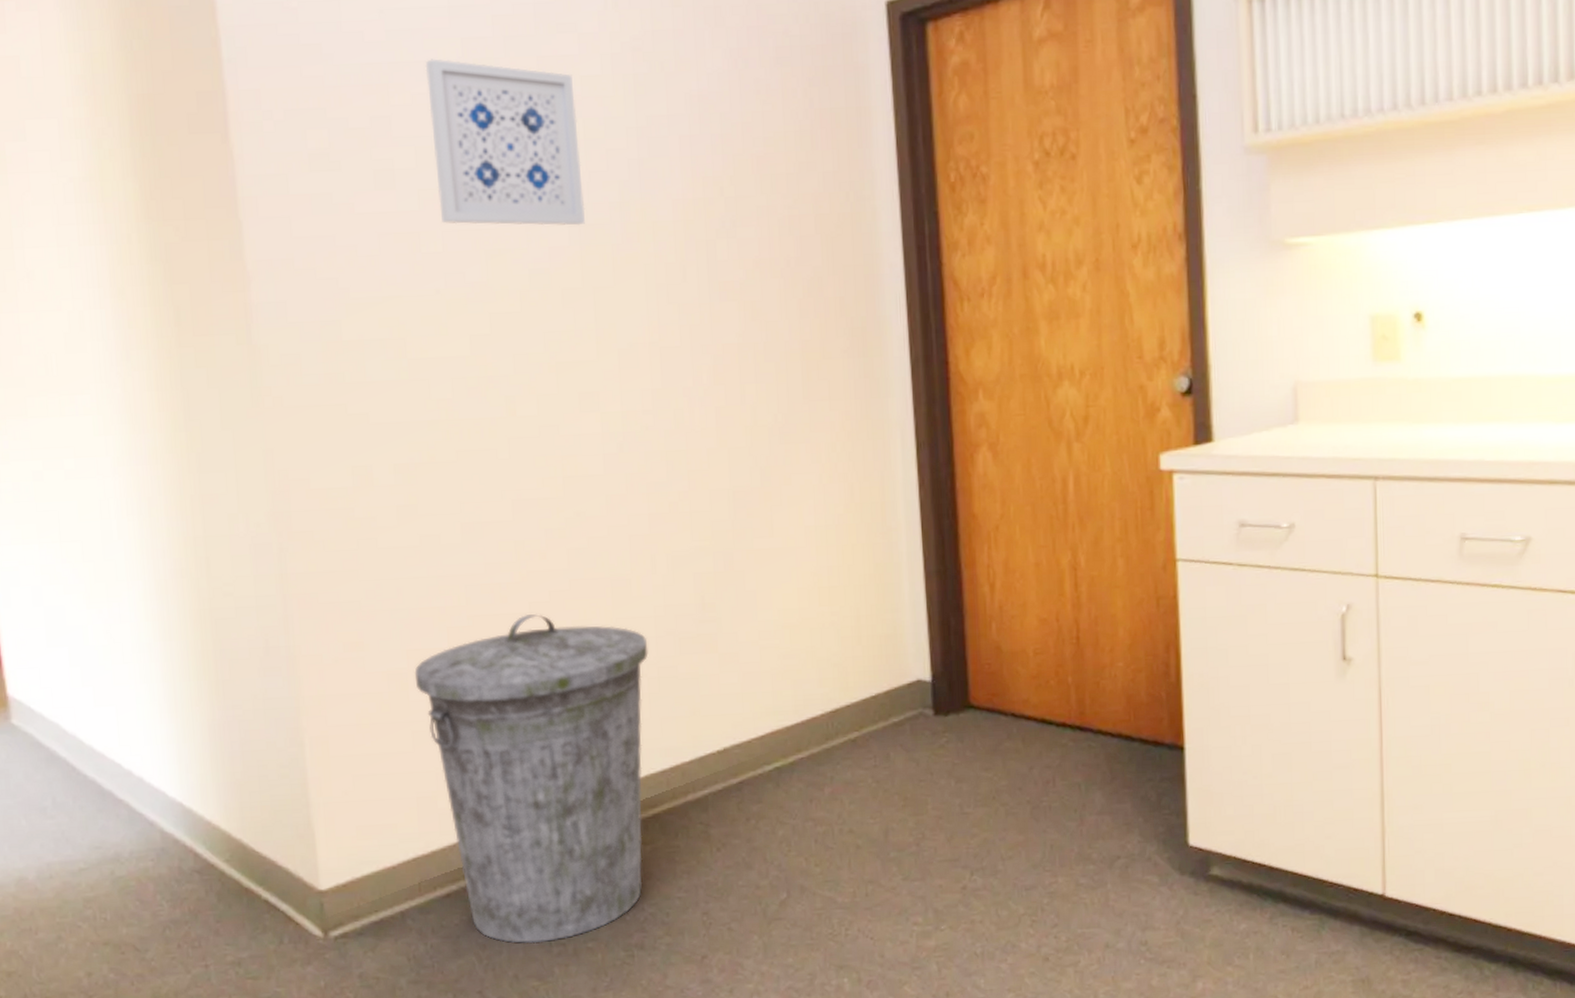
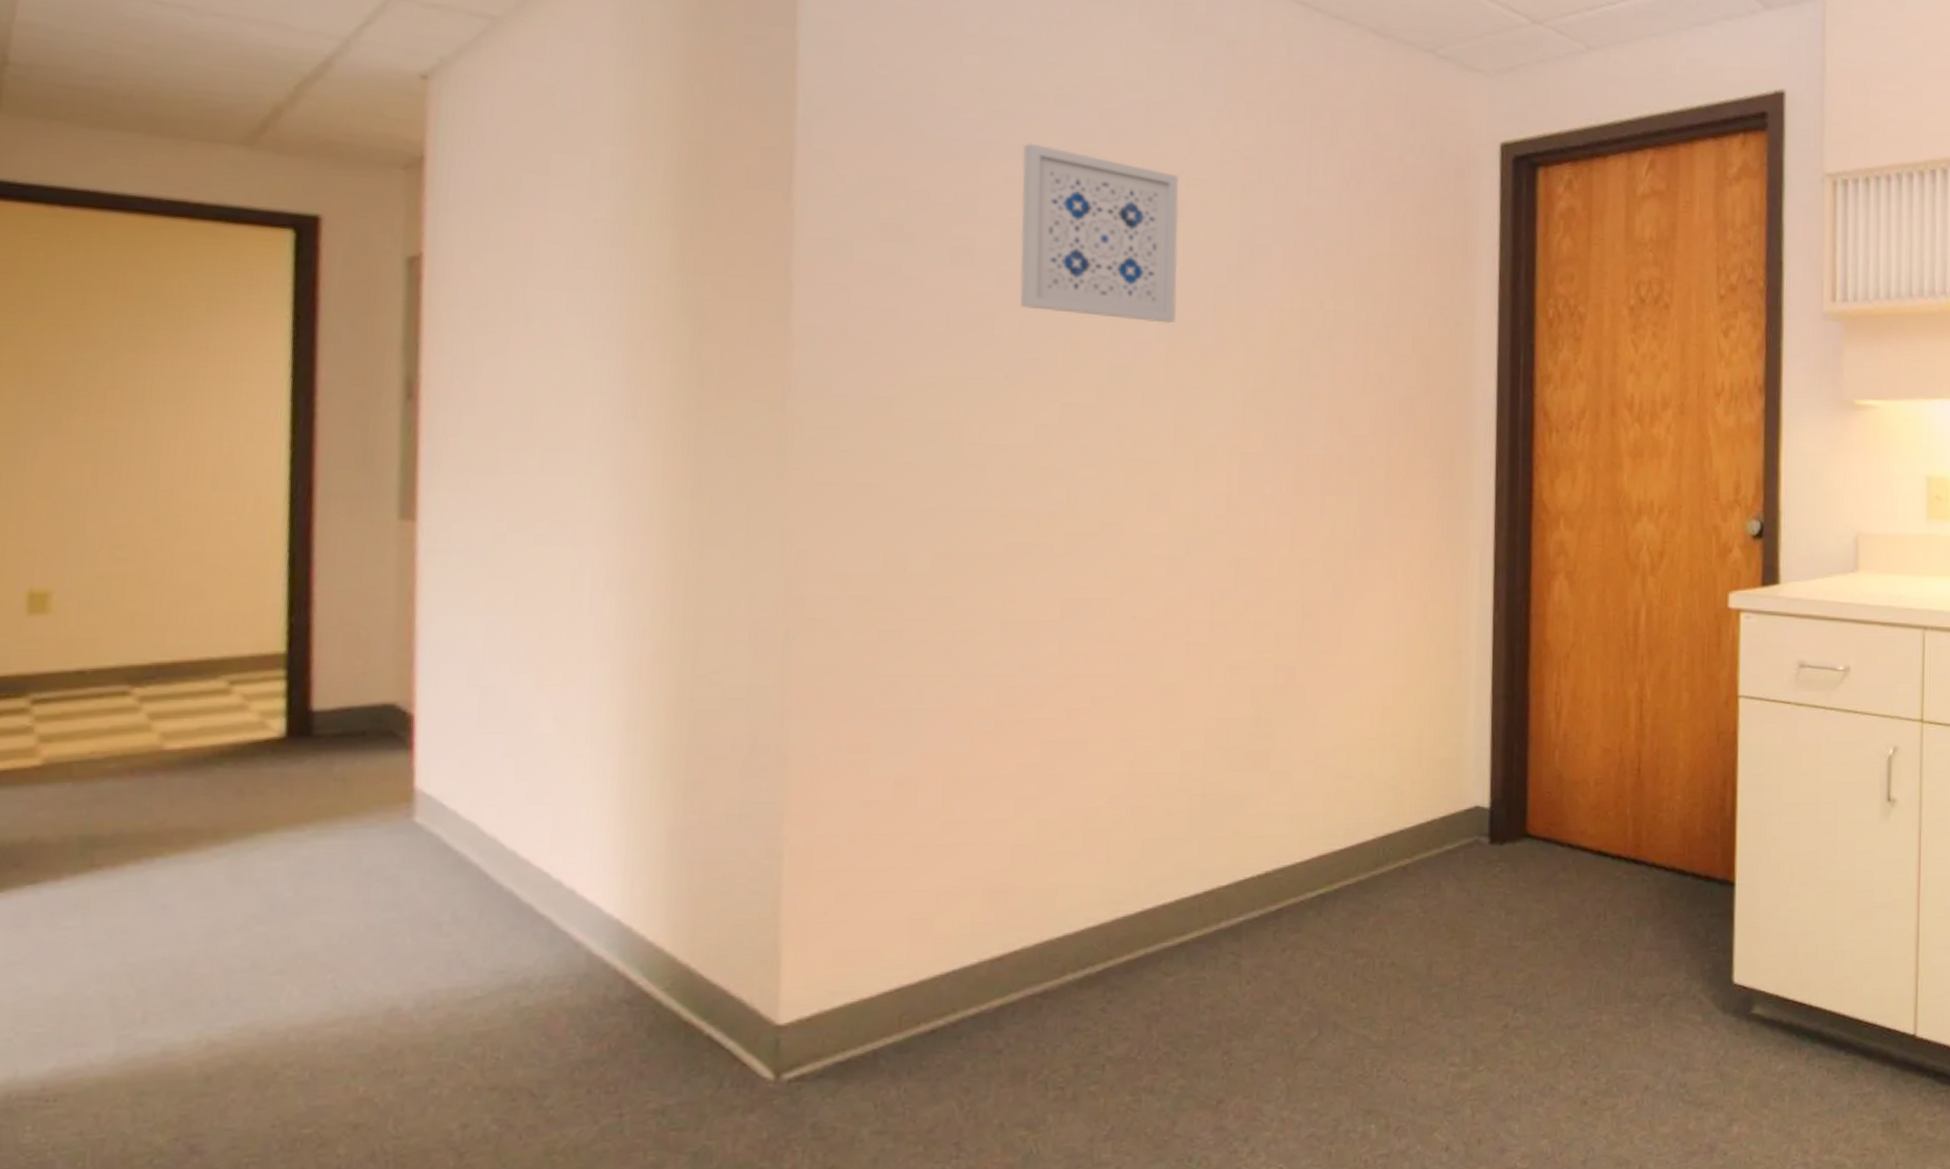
trash can: present [414,614,648,944] -> none [925,721,1195,1087]

